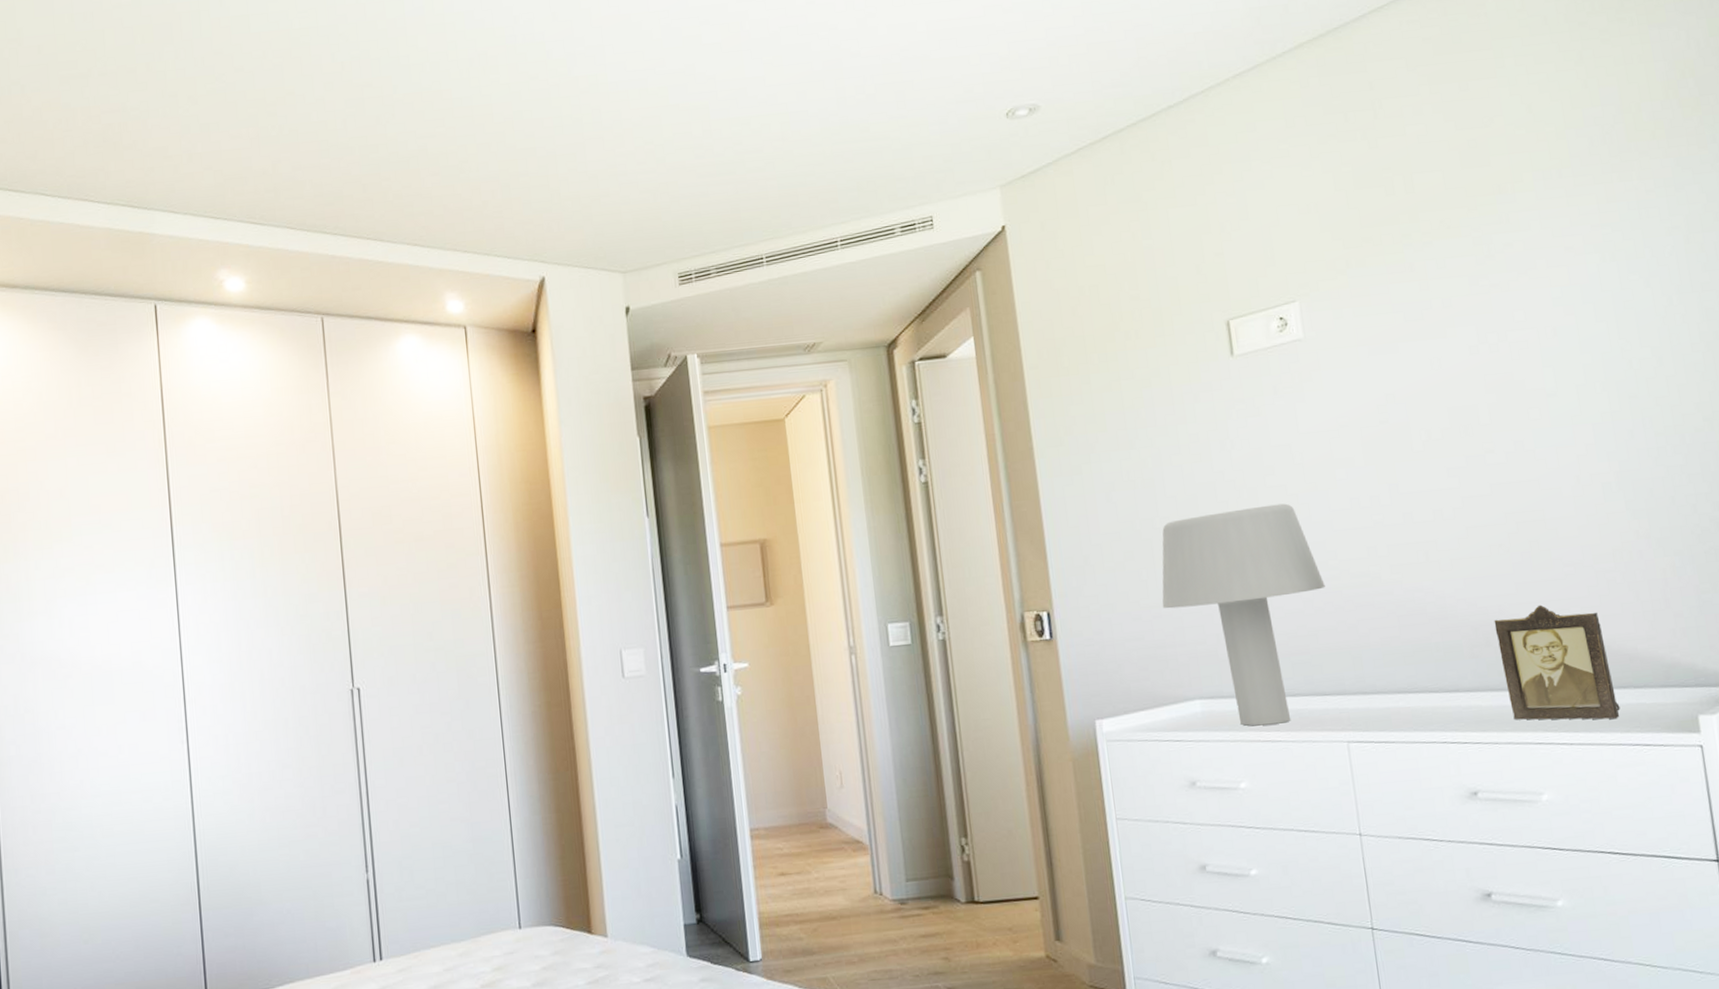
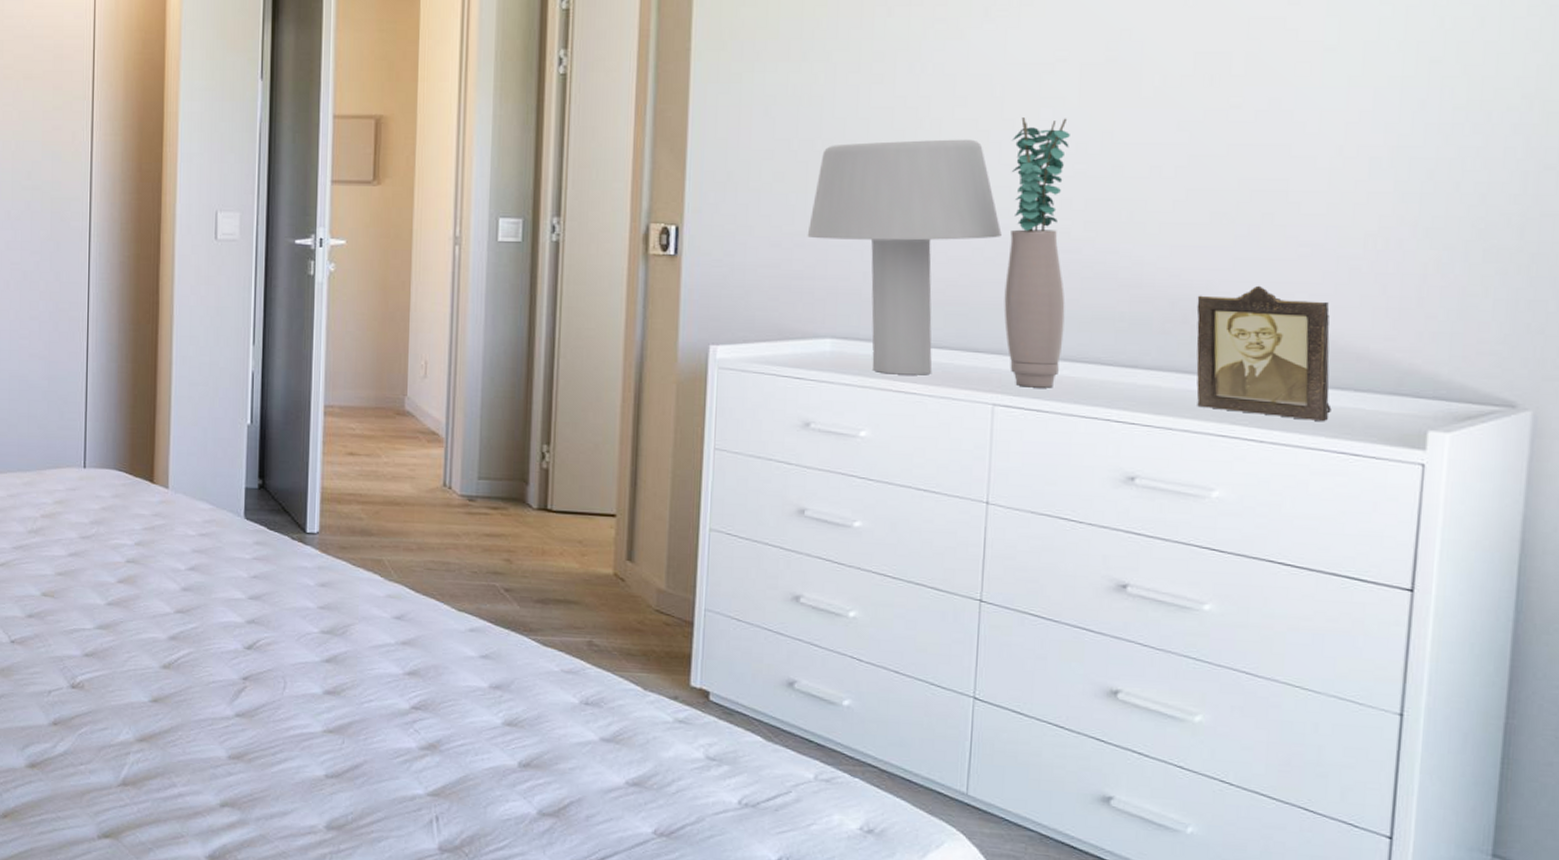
vase: none [1317,476,1396,722] -> present [1004,117,1070,388]

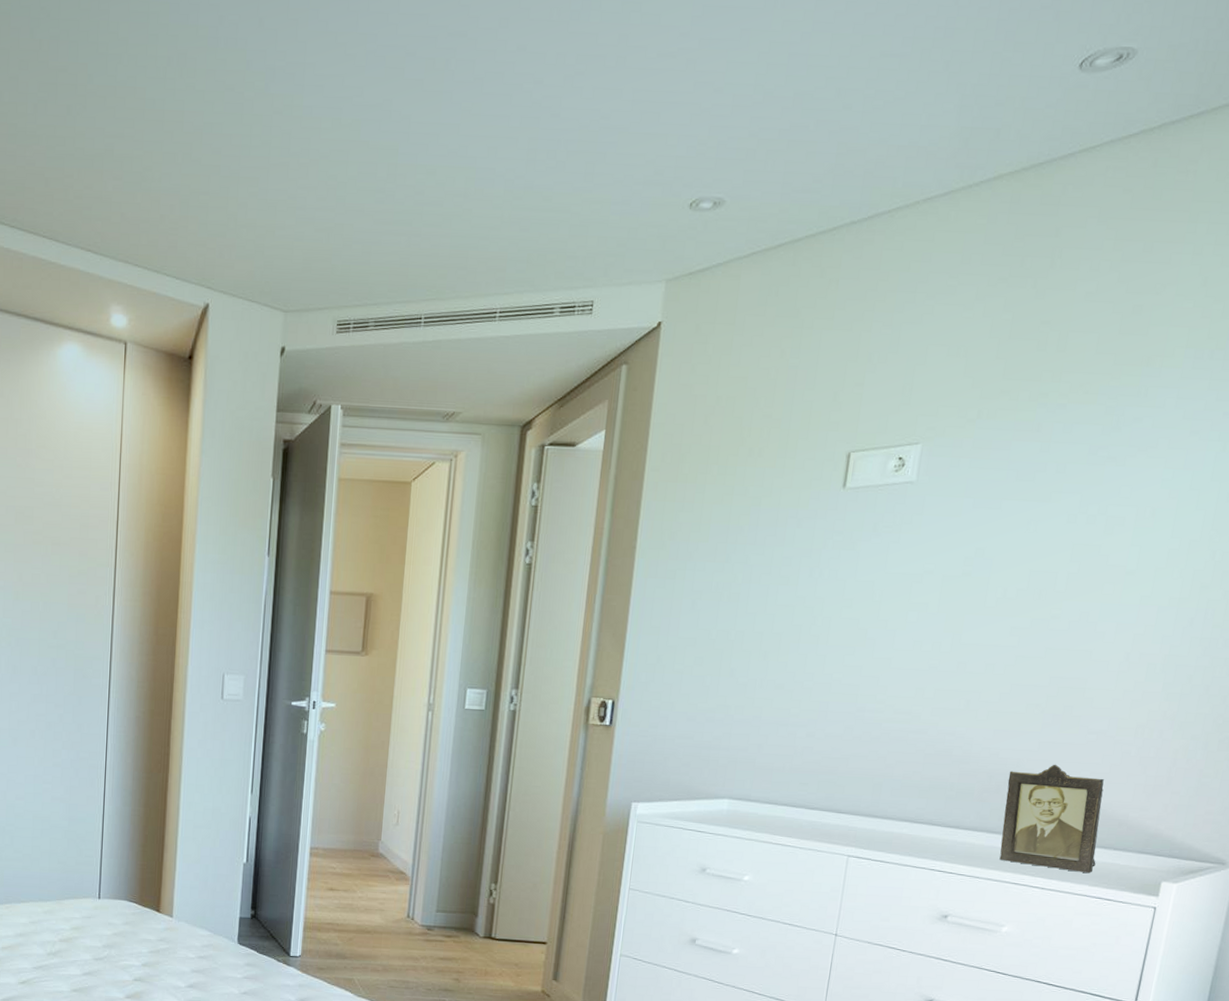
table lamp: present [807,139,1002,375] -> none [717,634,869,831]
vase: present [1004,117,1070,388] -> none [863,619,929,843]

